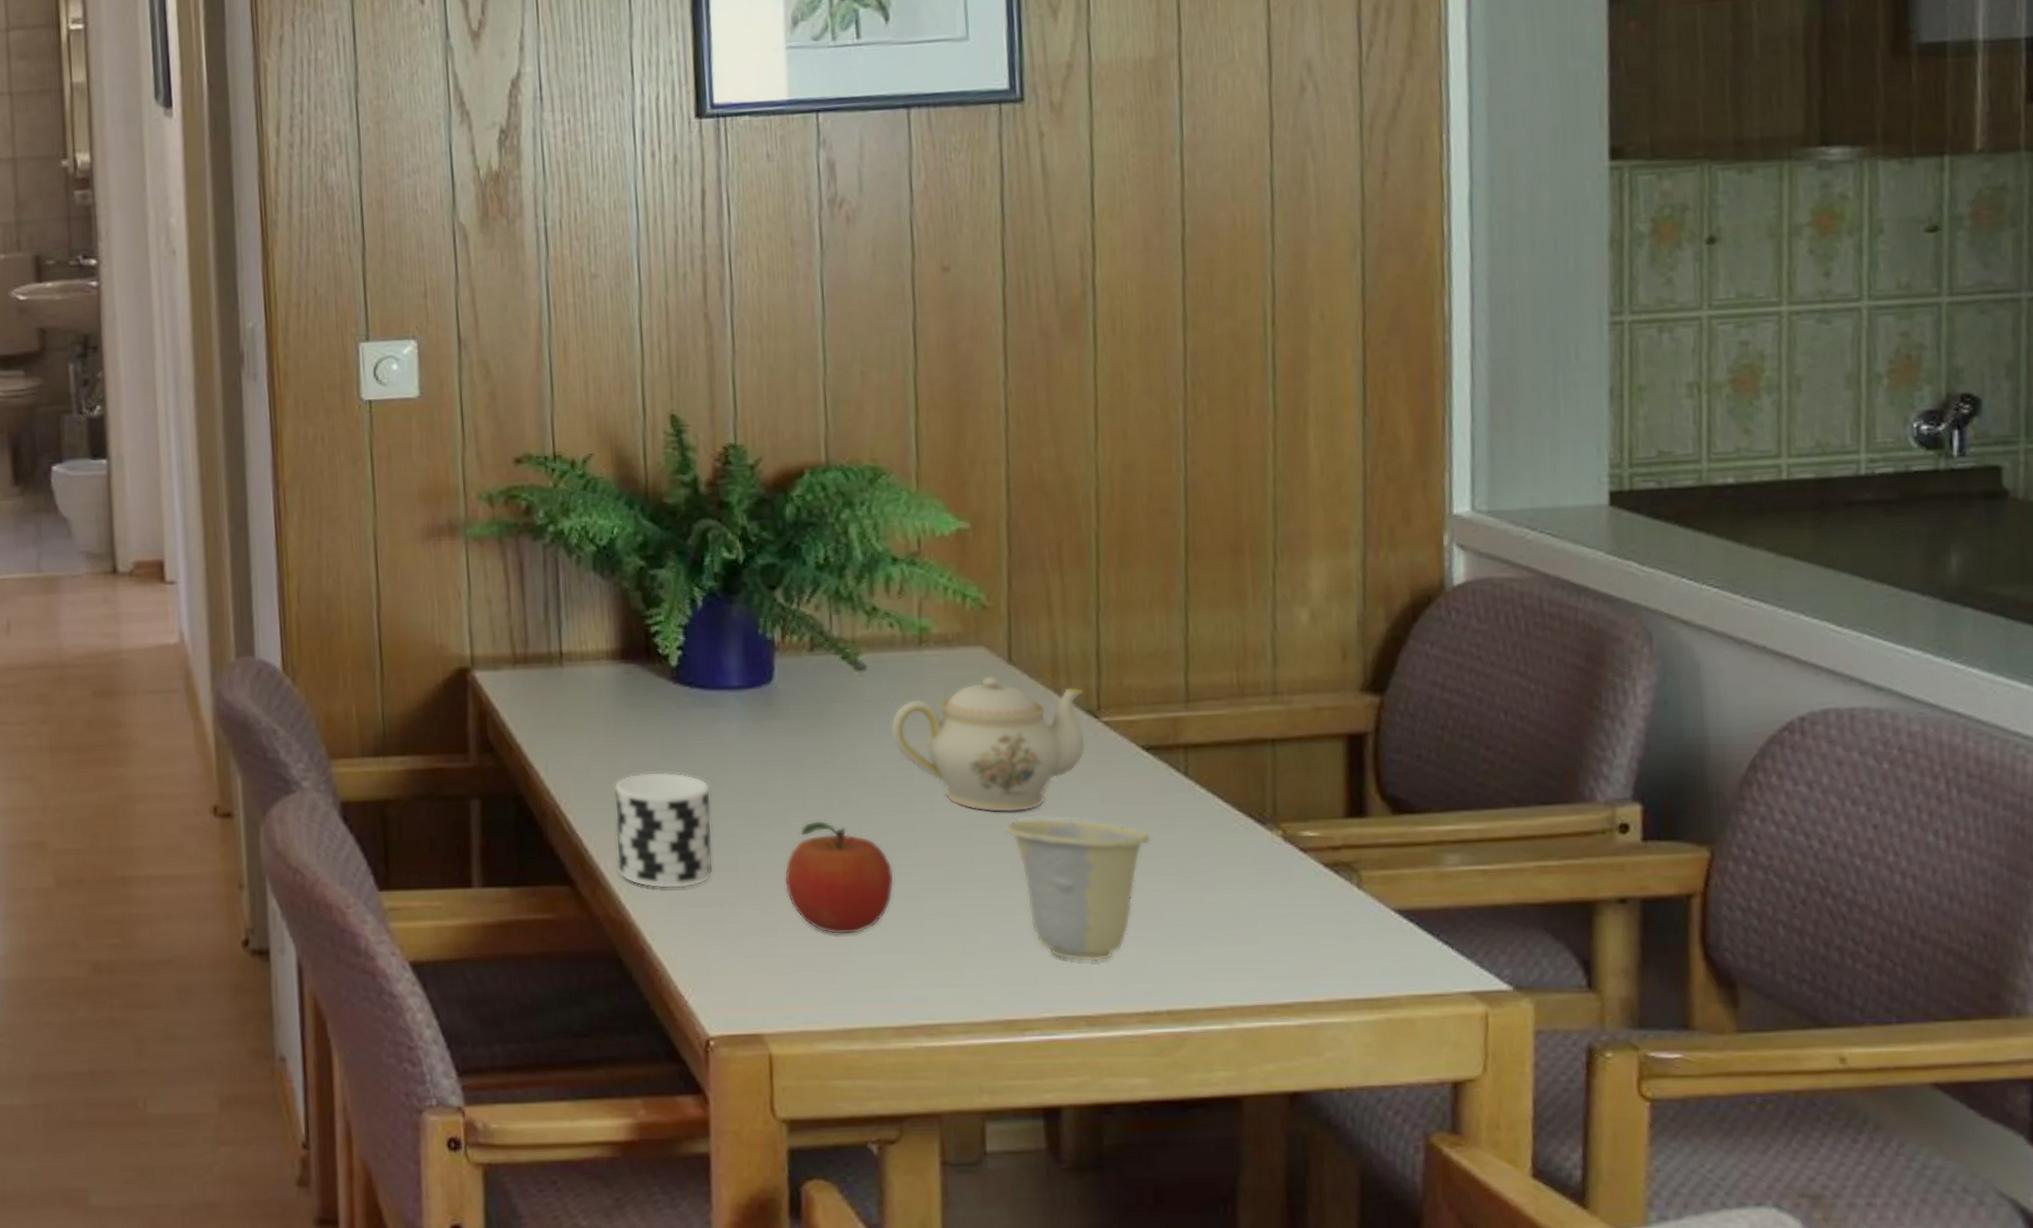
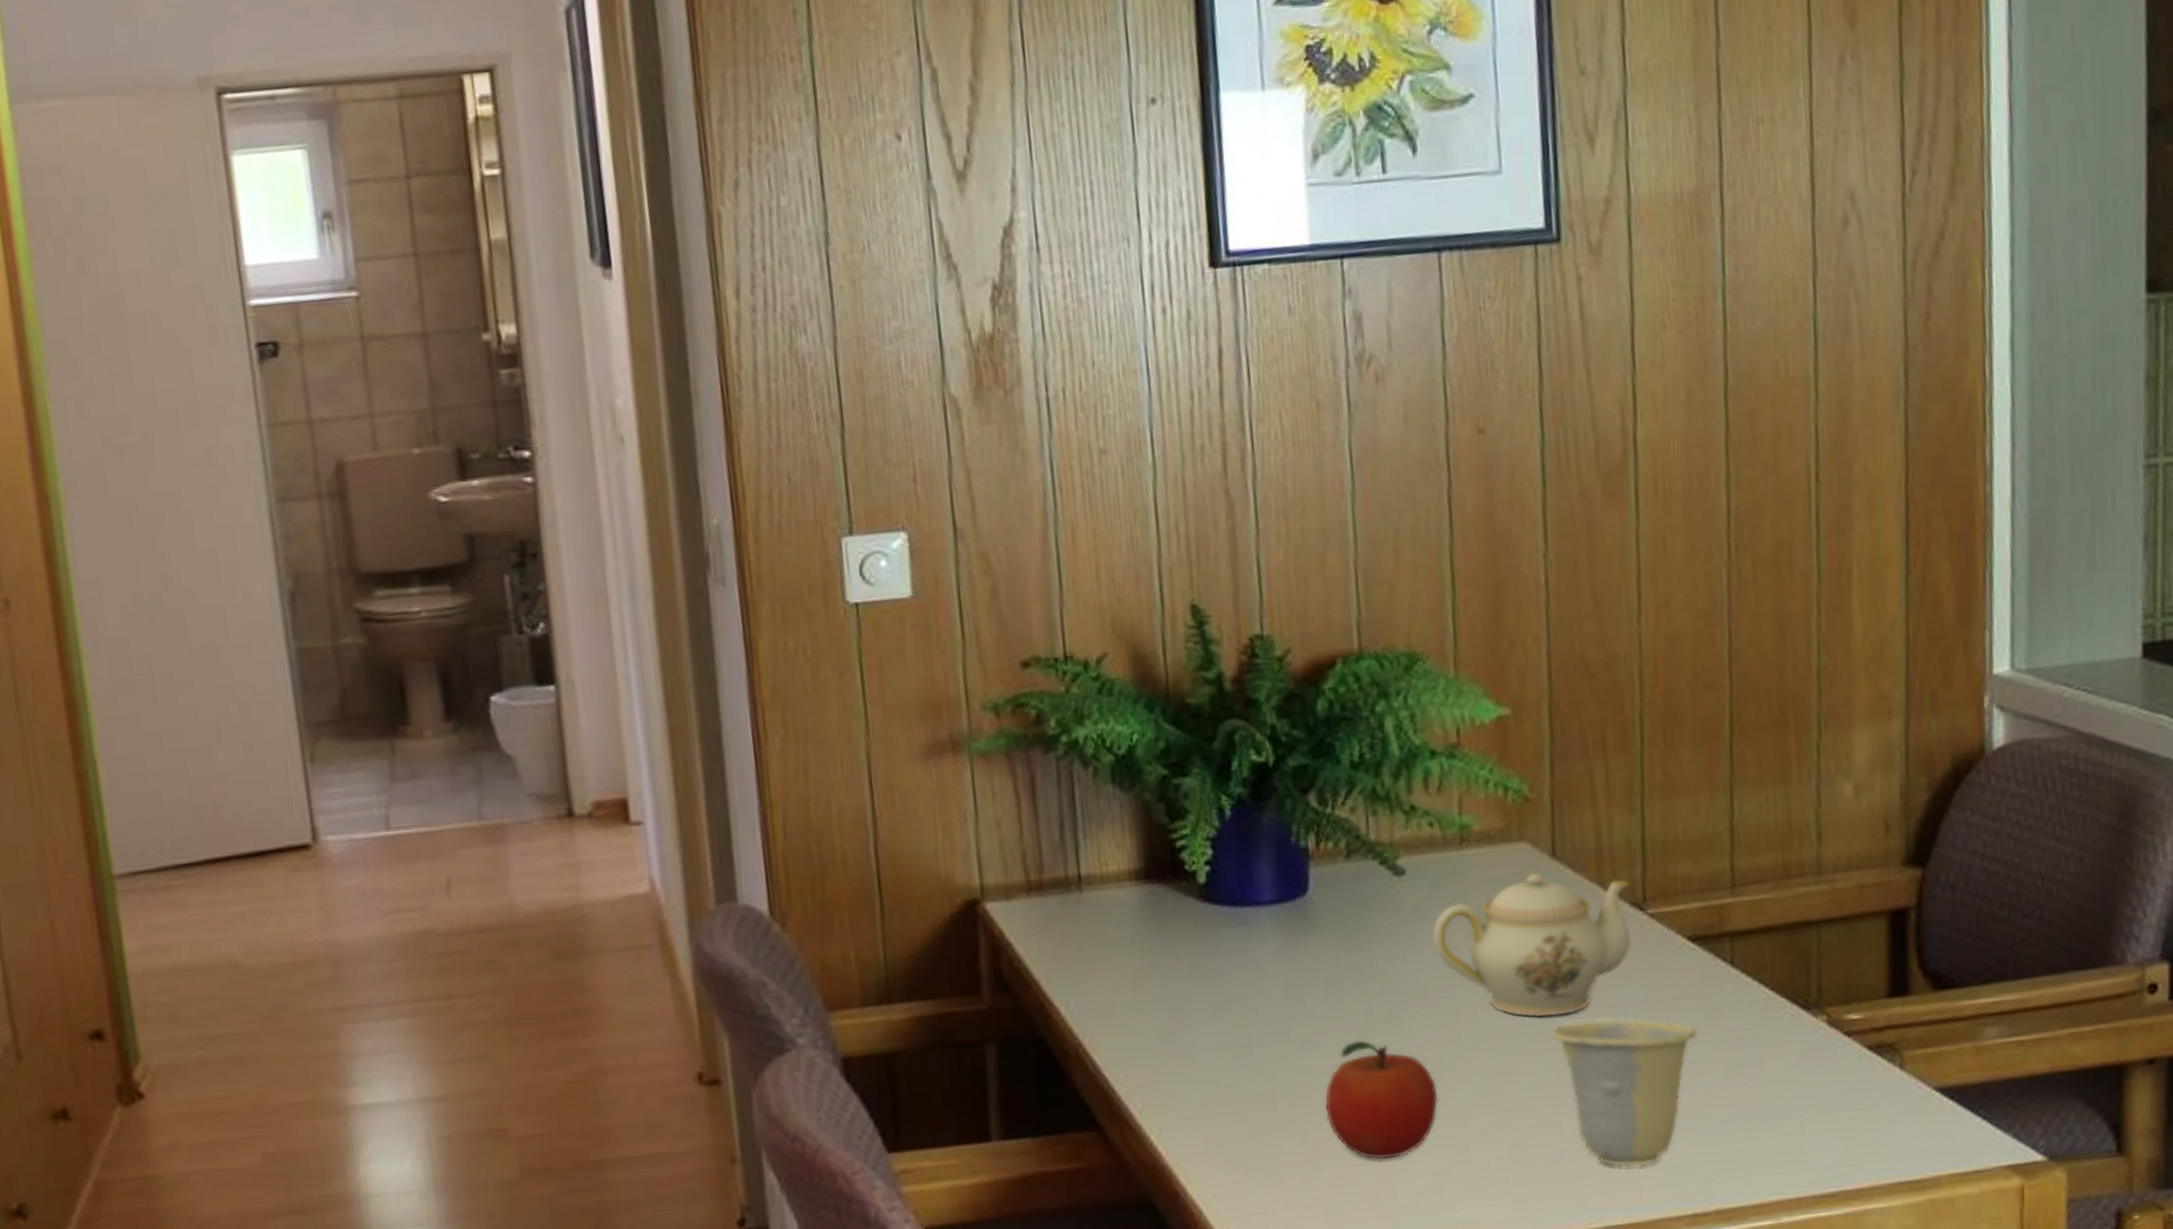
cup: present [614,771,713,889] -> none [1141,999,1250,1126]

